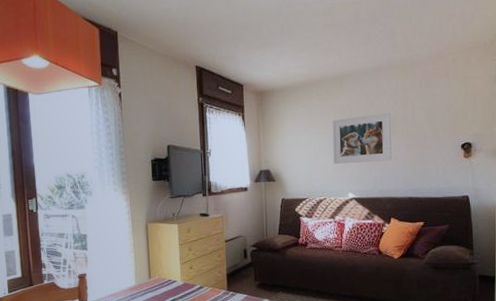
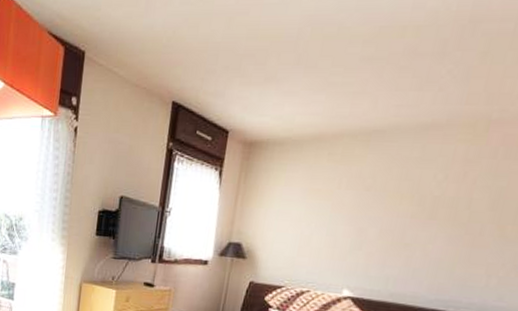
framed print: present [332,112,392,164] -> none [331,189,436,256]

